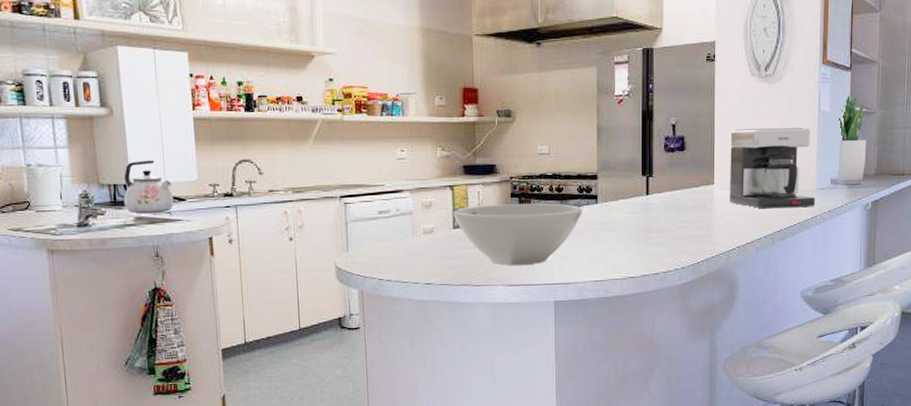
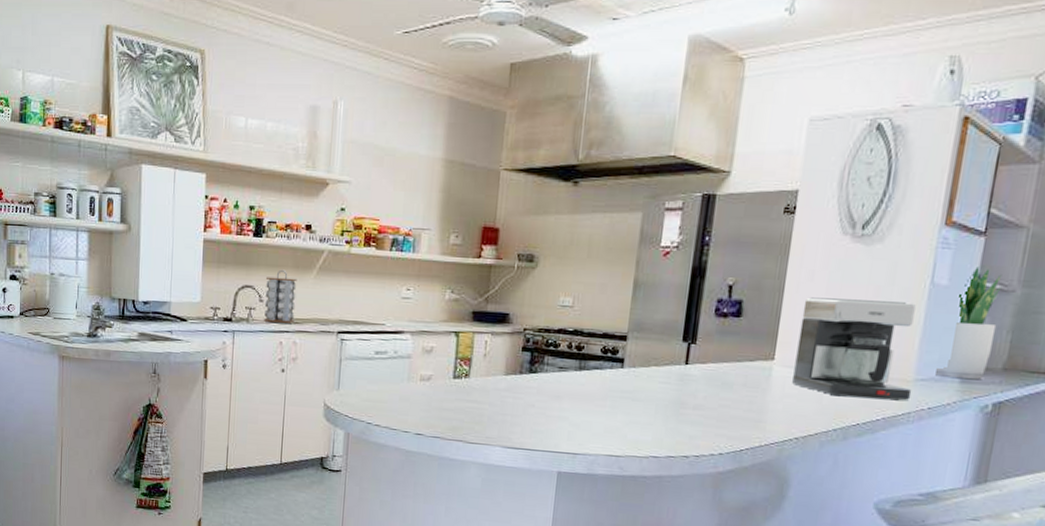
kettle: present [123,160,175,214] -> none [130,278,177,332]
spice rack: none [262,141,297,194] -> present [264,269,297,324]
bowl: present [453,203,582,265] -> none [455,356,604,428]

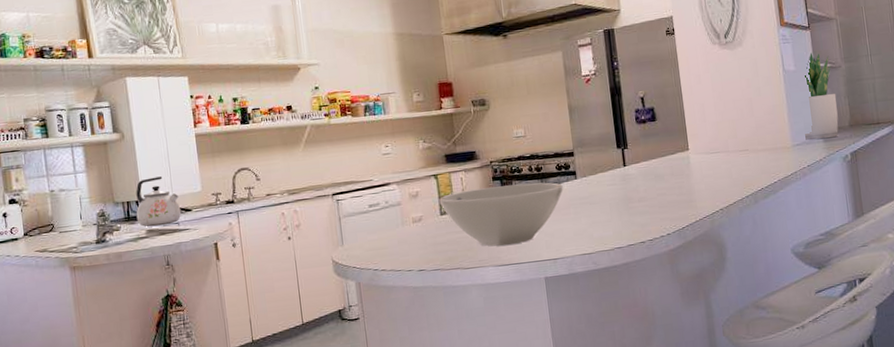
kettle: none [130,278,177,332] -> present [136,176,182,227]
spice rack: present [264,269,297,324] -> none [258,148,292,198]
bowl: none [455,356,604,428] -> present [439,182,563,246]
coffee maker: present [792,297,916,401] -> none [699,87,794,170]

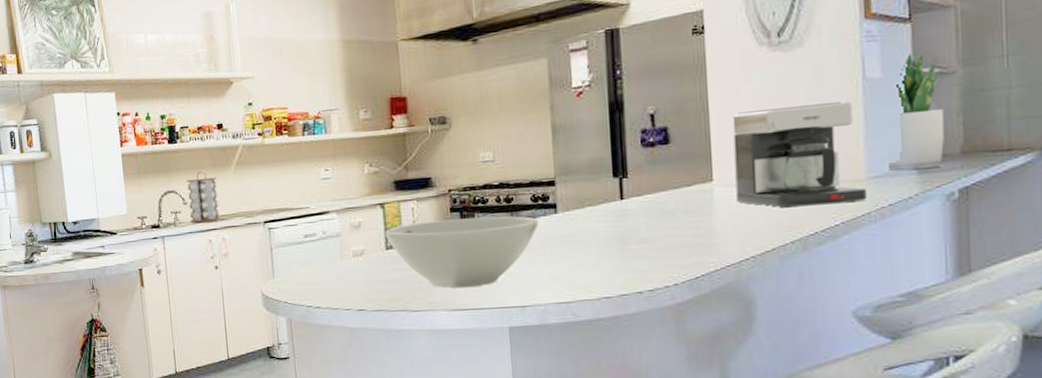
kettle: present [136,176,182,227] -> none [62,197,107,250]
spice rack: none [258,148,292,198] -> present [186,170,220,224]
coffee maker: none [699,87,794,170] -> present [732,101,868,208]

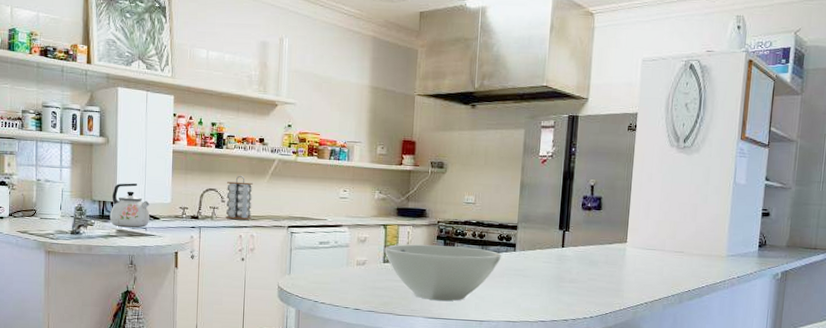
kettle: none [62,197,107,250] -> present [109,183,150,229]
coffee maker: present [732,101,868,208] -> none [641,194,726,272]
planter: present [889,54,945,172] -> none [741,170,782,255]

